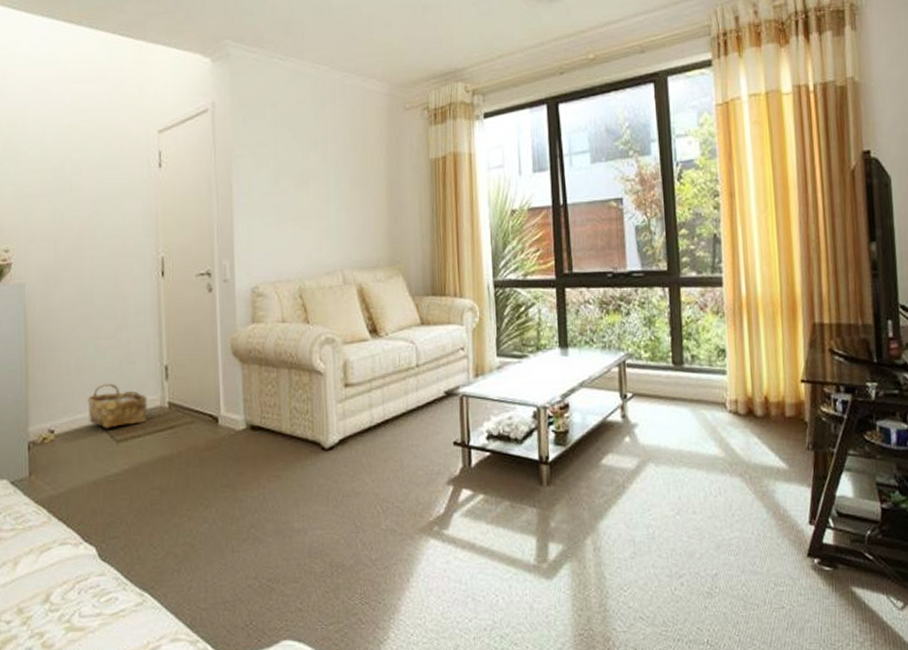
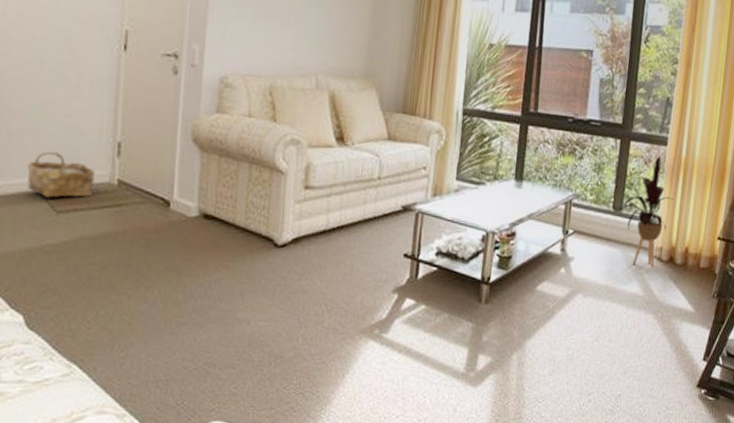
house plant: none [675,299,741,425] -> present [614,156,674,269]

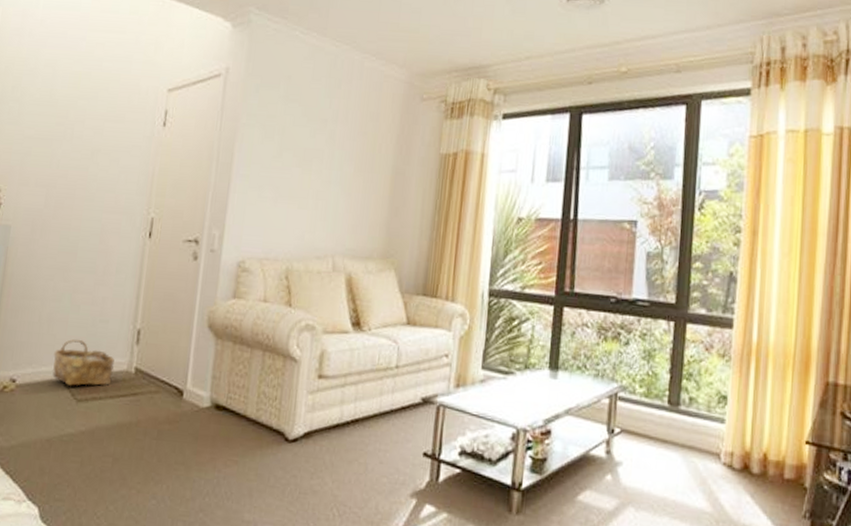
house plant: present [614,156,674,269] -> none [670,341,745,479]

